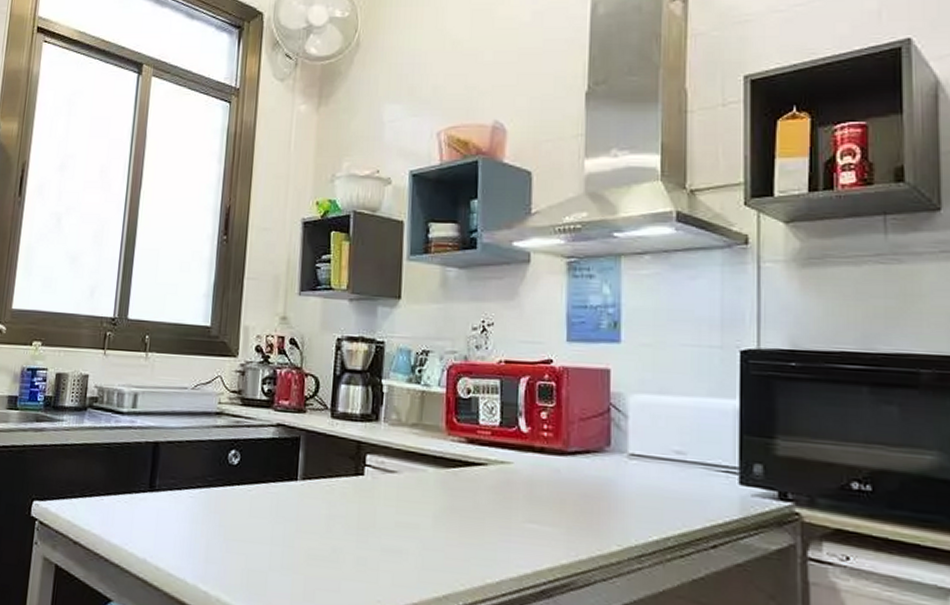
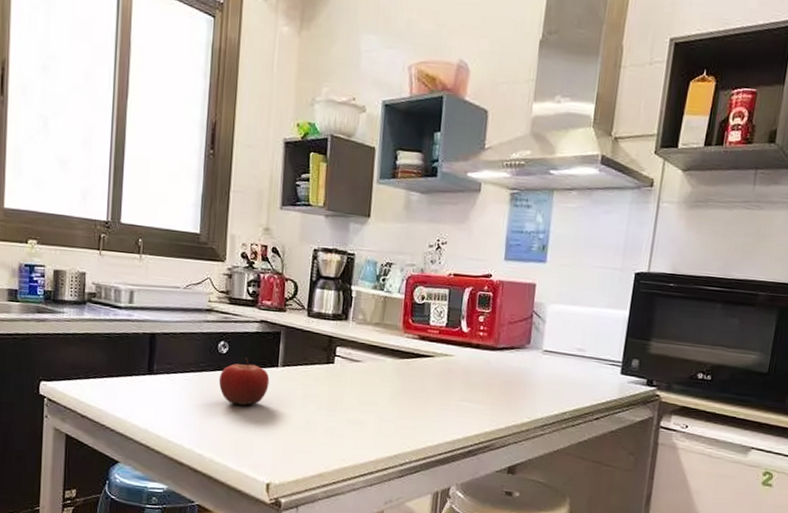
fruit: none [228,469,287,530] -> present [218,357,270,406]

